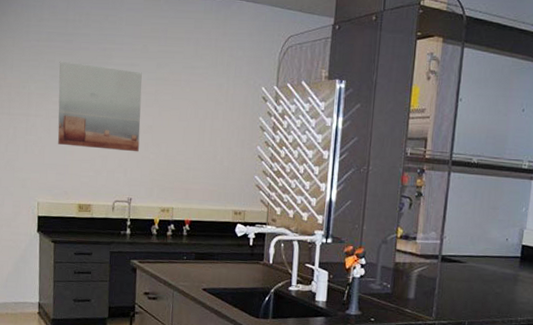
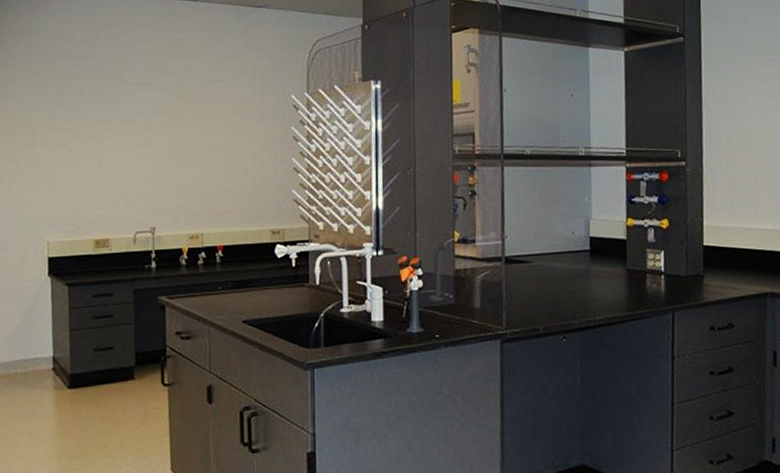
wall art: present [58,61,142,152] -> none [66,86,161,177]

